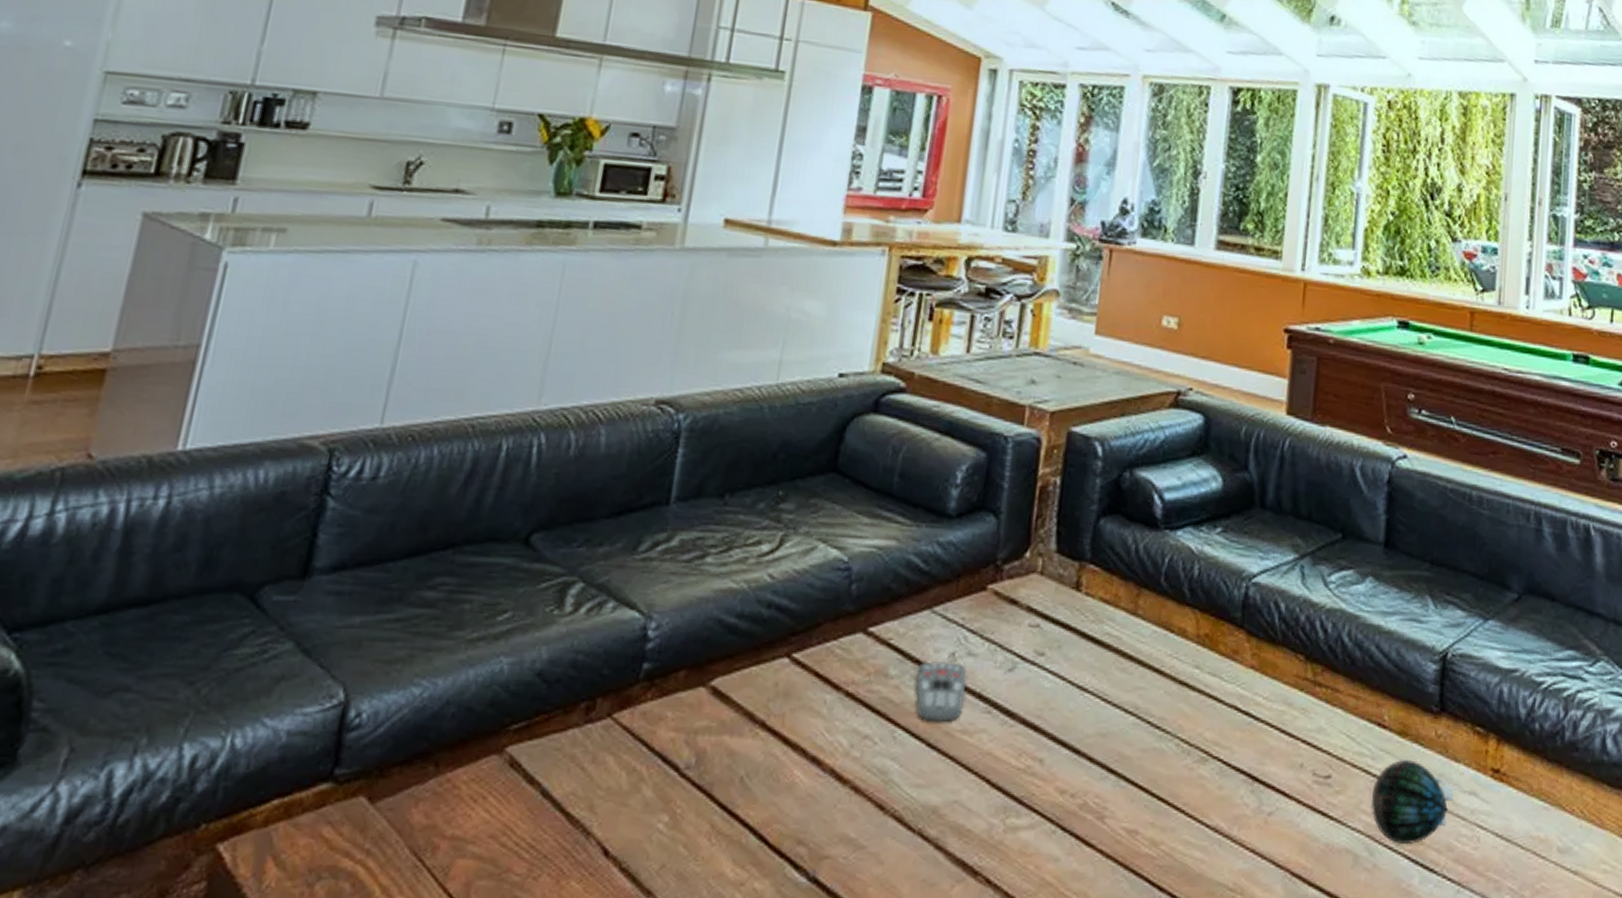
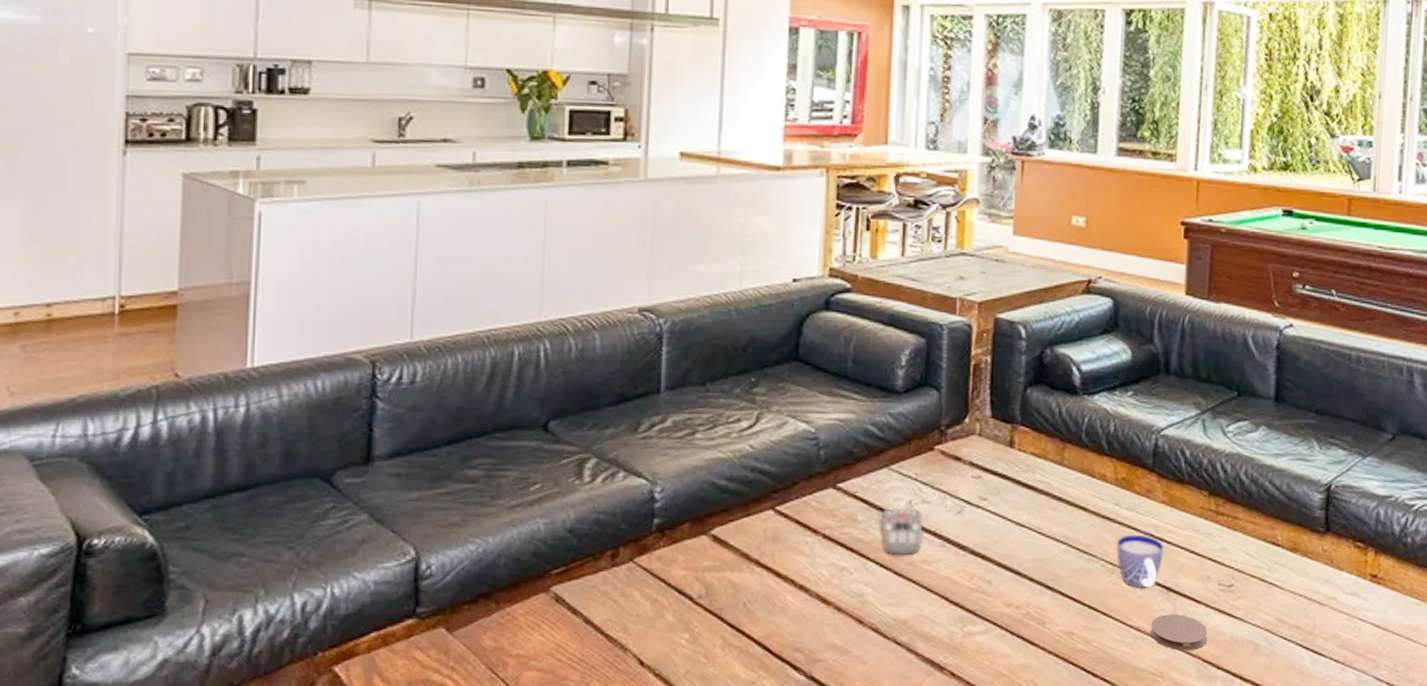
cup: none [1194,706,1251,777] -> present [1117,534,1164,589]
coaster: none [1231,811,1299,861] -> present [1151,614,1208,651]
decorative egg: present [1370,760,1455,844] -> none [1268,570,1339,635]

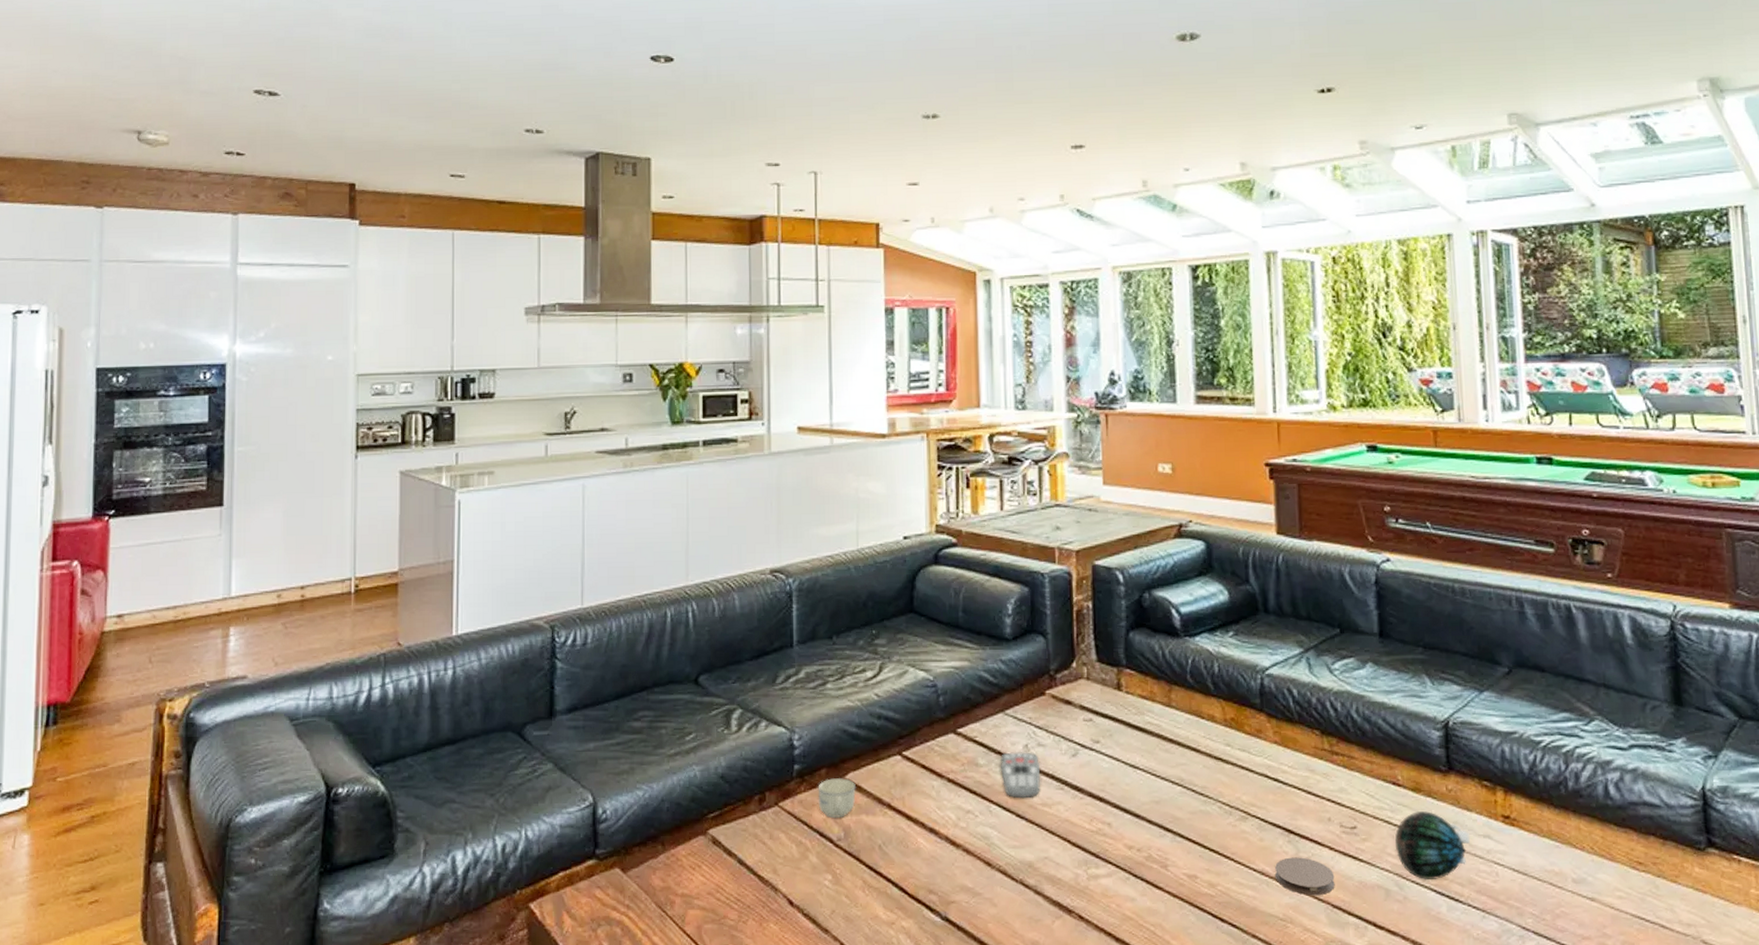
cup: none [678,533,723,574] -> present [818,778,857,818]
cup: present [1117,534,1164,589] -> none [1232,775,1280,831]
decorative egg: none [1268,570,1339,635] -> present [1394,811,1471,879]

